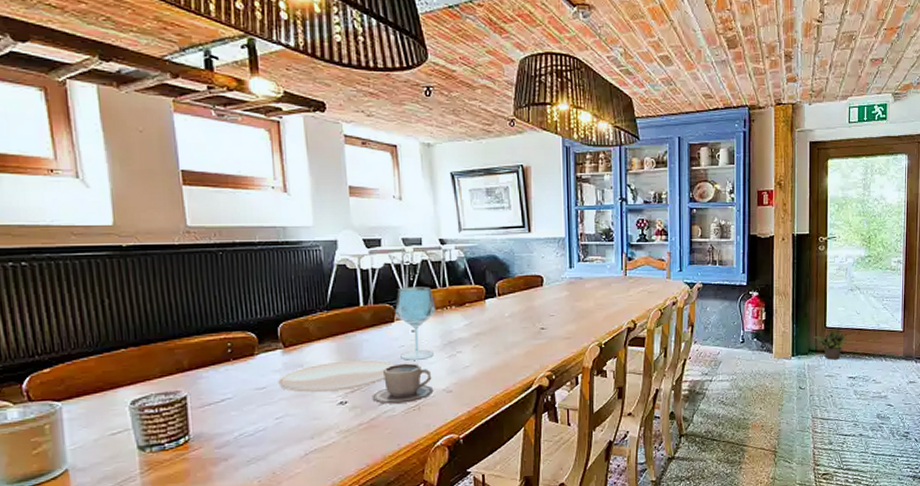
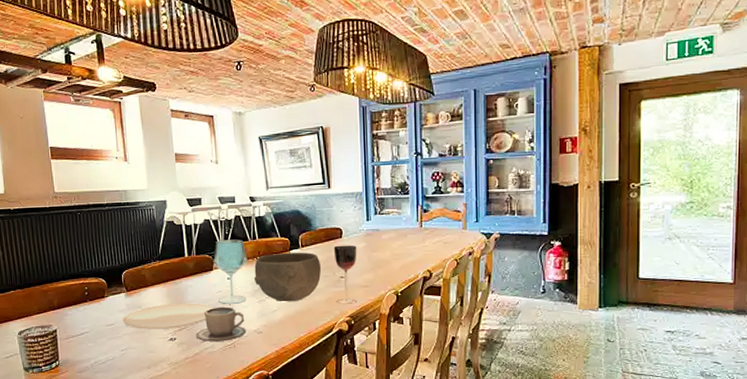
bowl: none [443,301,520,357] -> present [253,252,321,302]
wineglass: none [533,294,559,358] -> present [333,245,358,304]
potted plant: present [813,329,847,360] -> none [624,281,664,313]

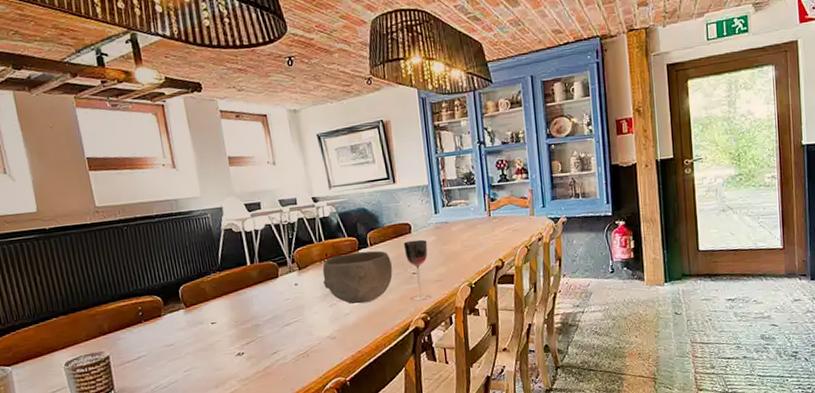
plate: present [122,303,214,329] -> none [183,313,283,347]
cup: present [195,306,247,343] -> none [265,314,320,353]
wine glass: present [212,239,248,304] -> none [277,242,316,312]

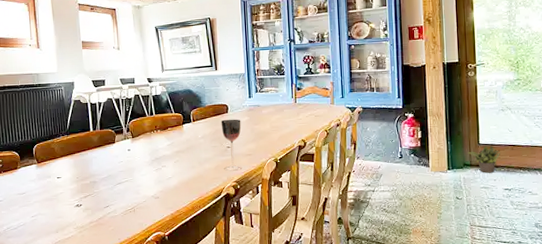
bowl: present [322,250,393,304] -> none [151,125,210,170]
potted plant: none [686,252,722,283] -> present [467,146,500,173]

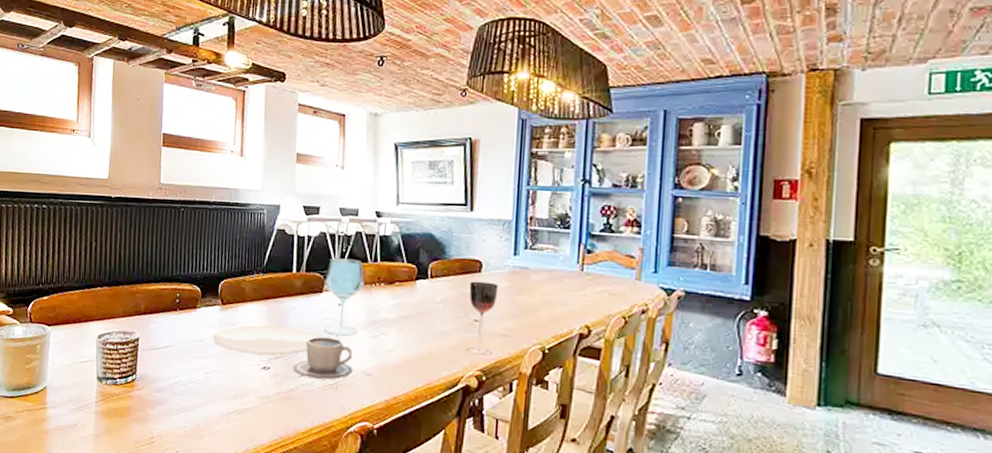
plate: none [33,172,116,197] -> present [213,325,319,356]
cup: none [99,175,145,208] -> present [292,336,353,380]
wine glass: none [115,115,146,173] -> present [324,258,365,336]
potted plant: present [467,146,500,173] -> none [854,378,913,423]

